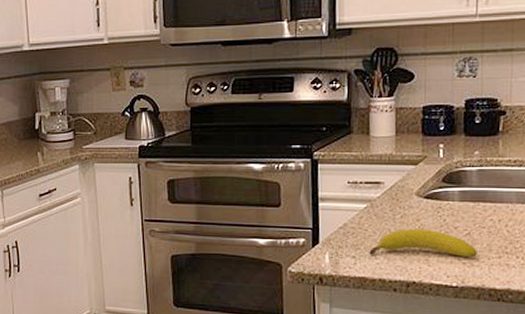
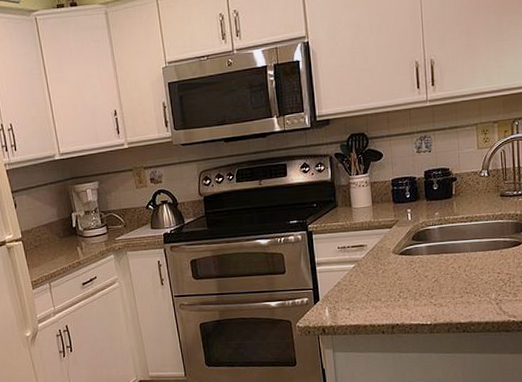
fruit: present [369,228,477,257] -> none [360,280,444,306]

